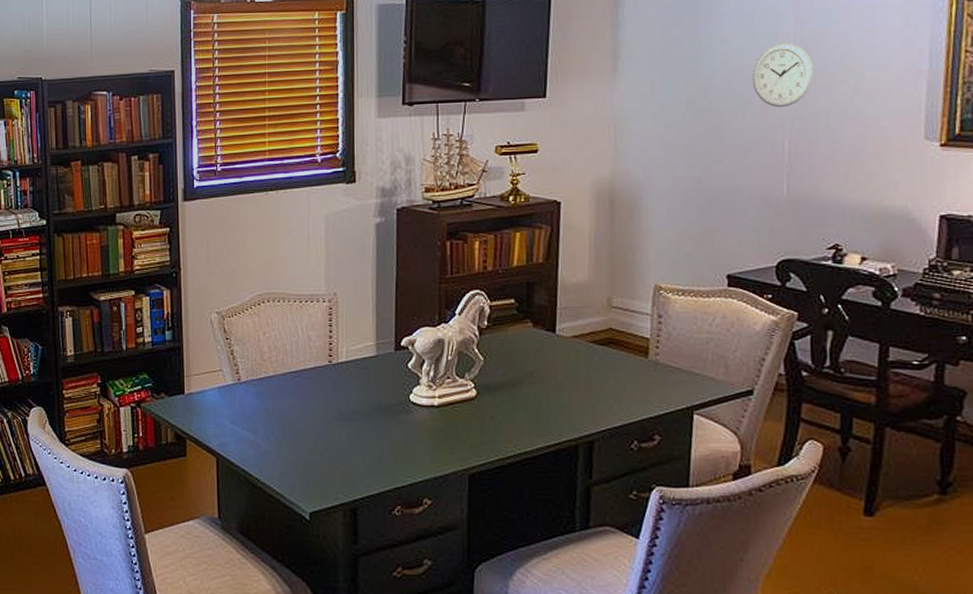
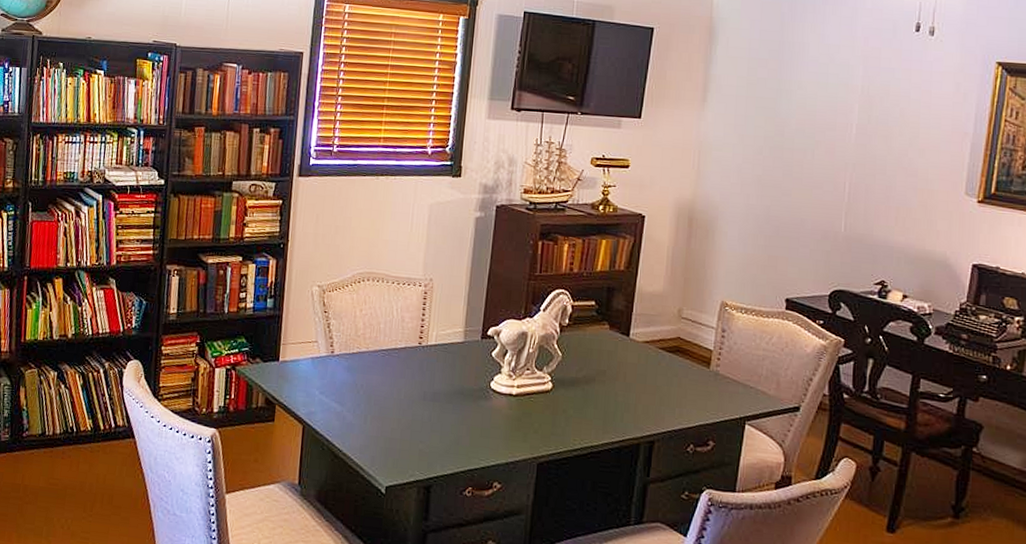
wall clock: present [752,42,814,108] -> none [822,94,876,152]

